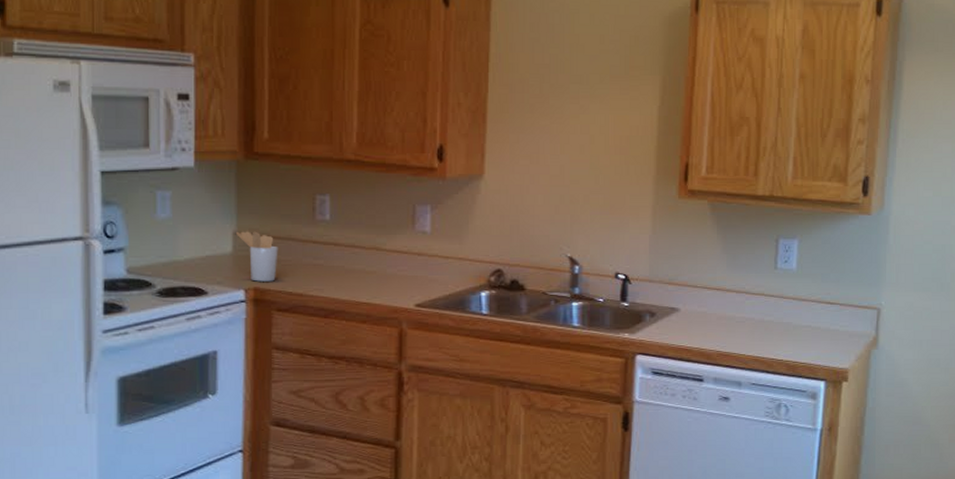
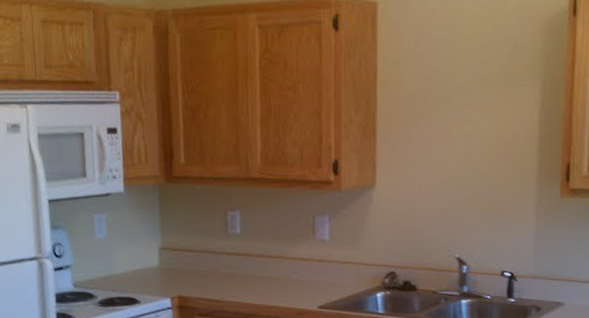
utensil holder: present [235,231,278,282] -> none [160,246,198,291]

